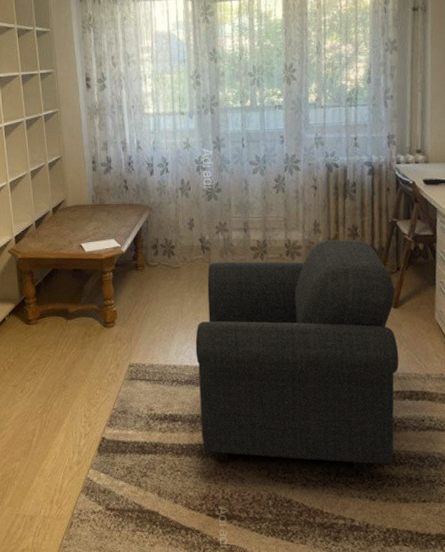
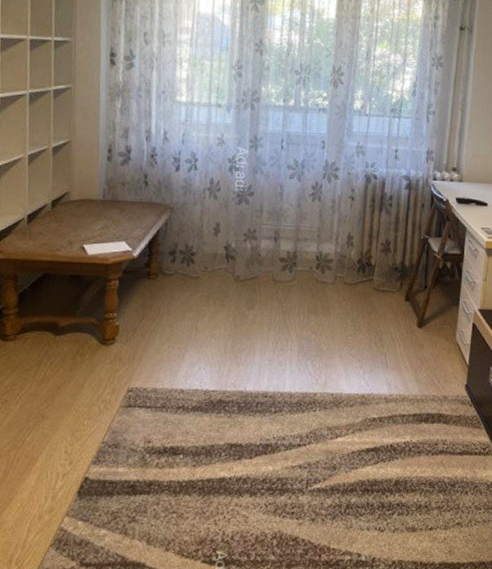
armchair: present [195,239,399,473] -> none [205,254,420,503]

